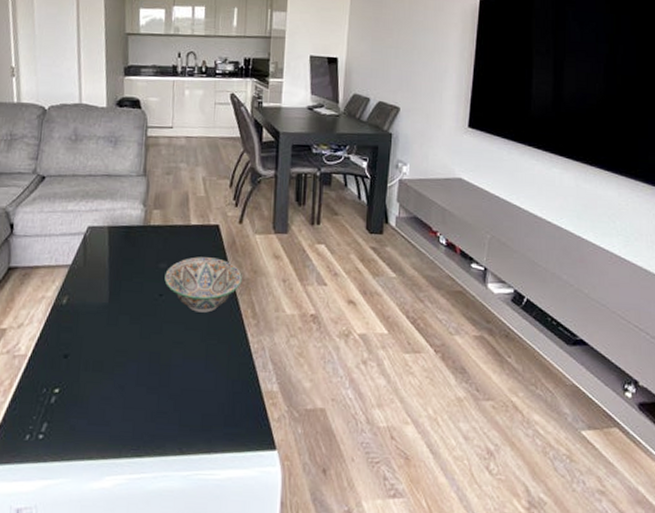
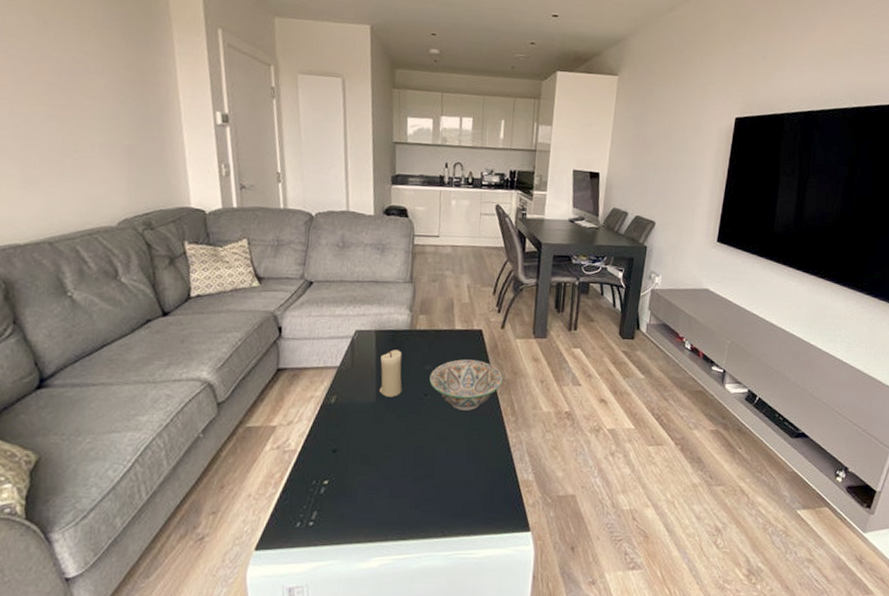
candle: none [112,247,136,298] -> present [379,350,403,397]

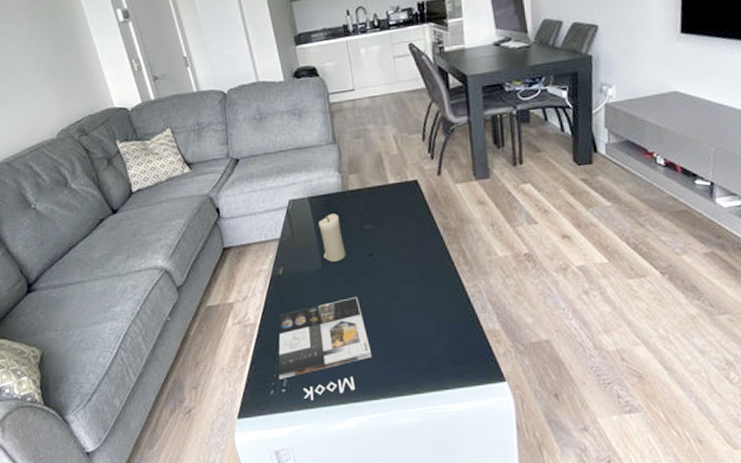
magazine: none [309,434,409,537] -> present [277,296,373,401]
decorative bowl: present [429,359,503,411] -> none [371,212,449,266]

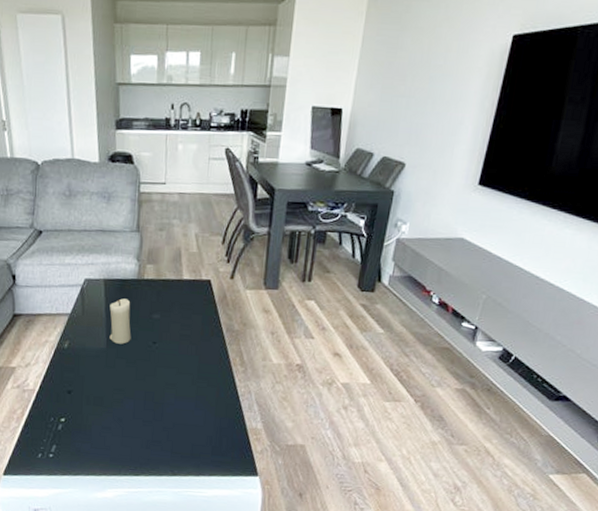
magazine: present [277,296,373,401] -> none [48,379,140,469]

